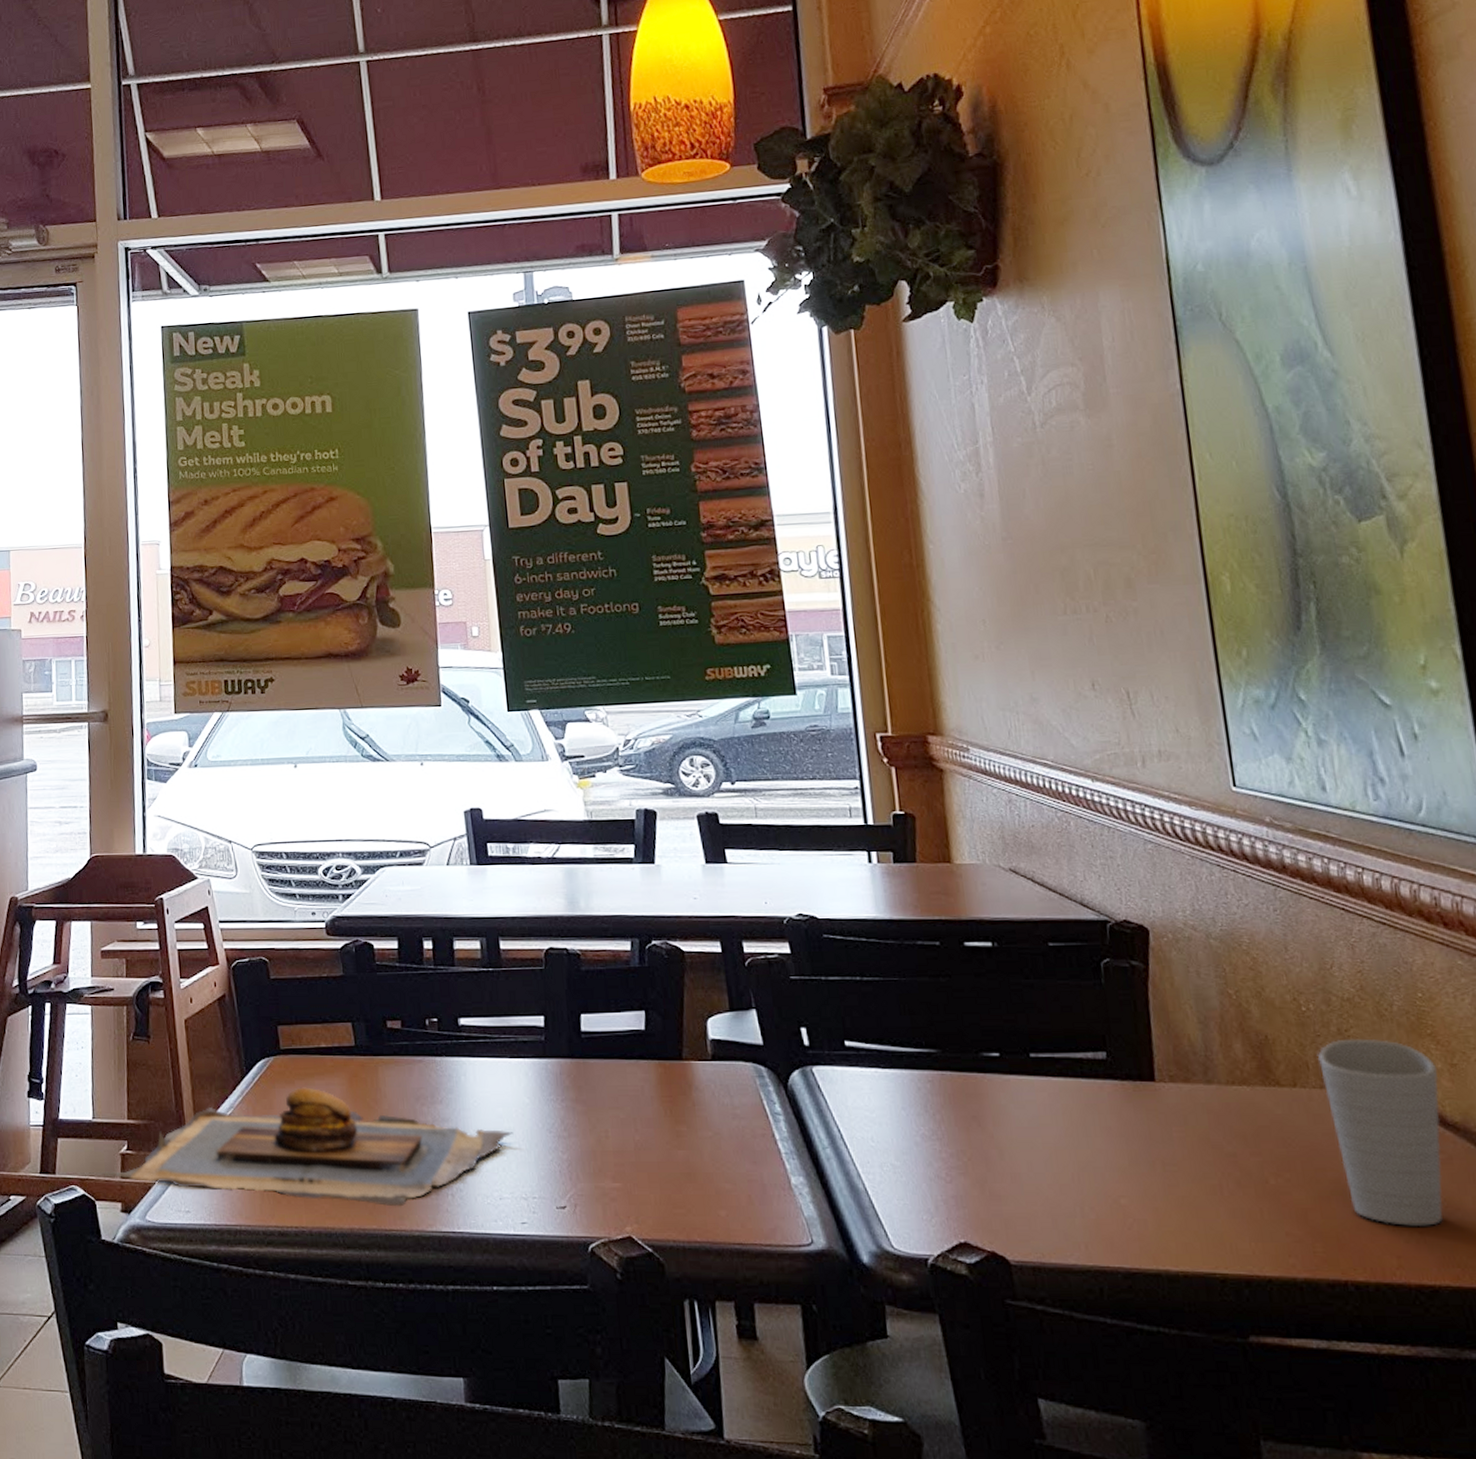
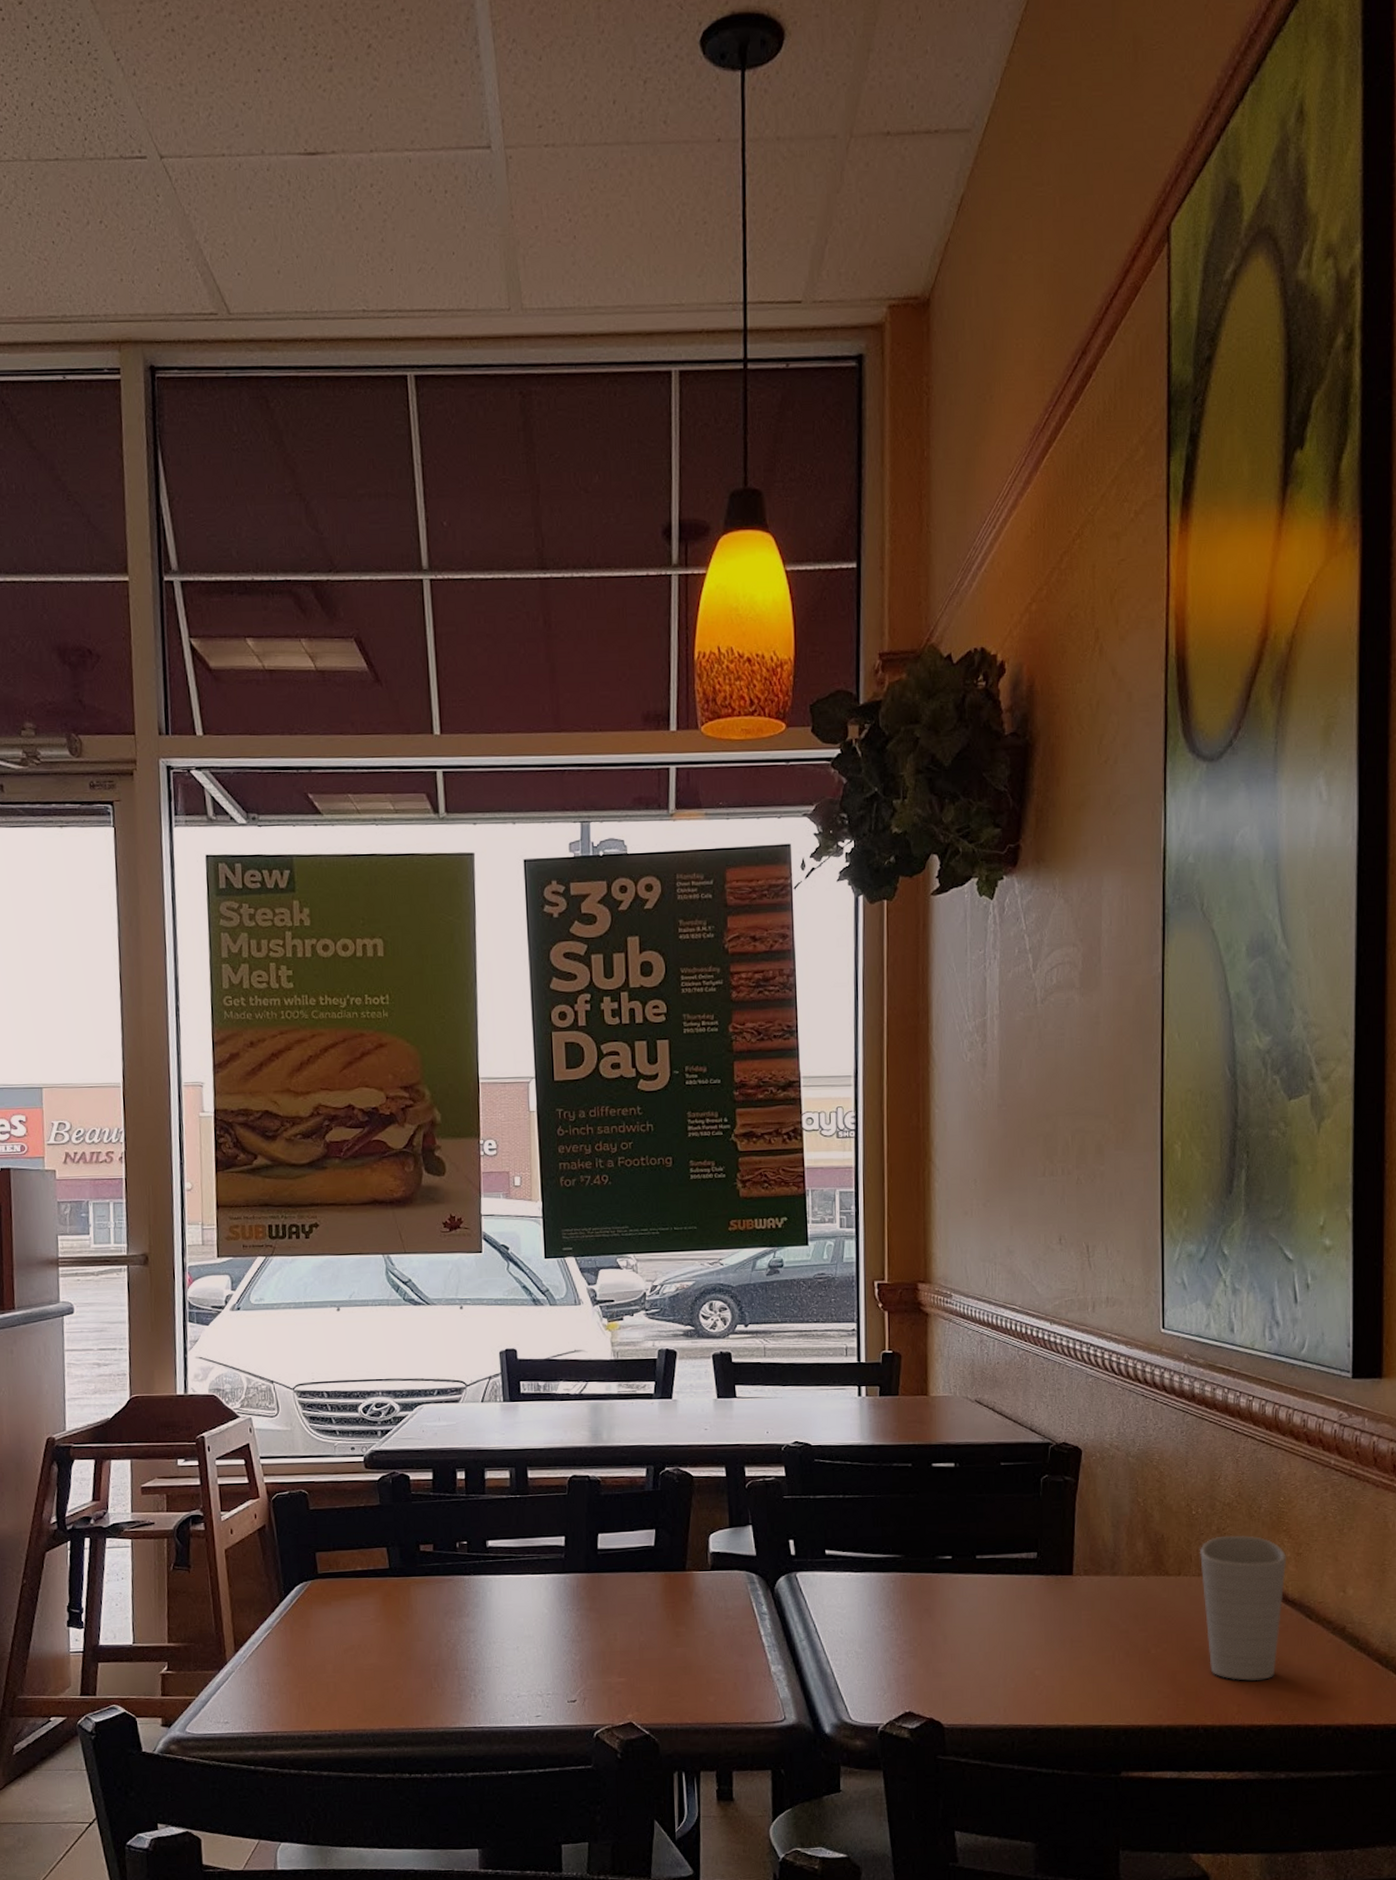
sandwich: present [100,1087,514,1207] -> none [141,1607,533,1709]

